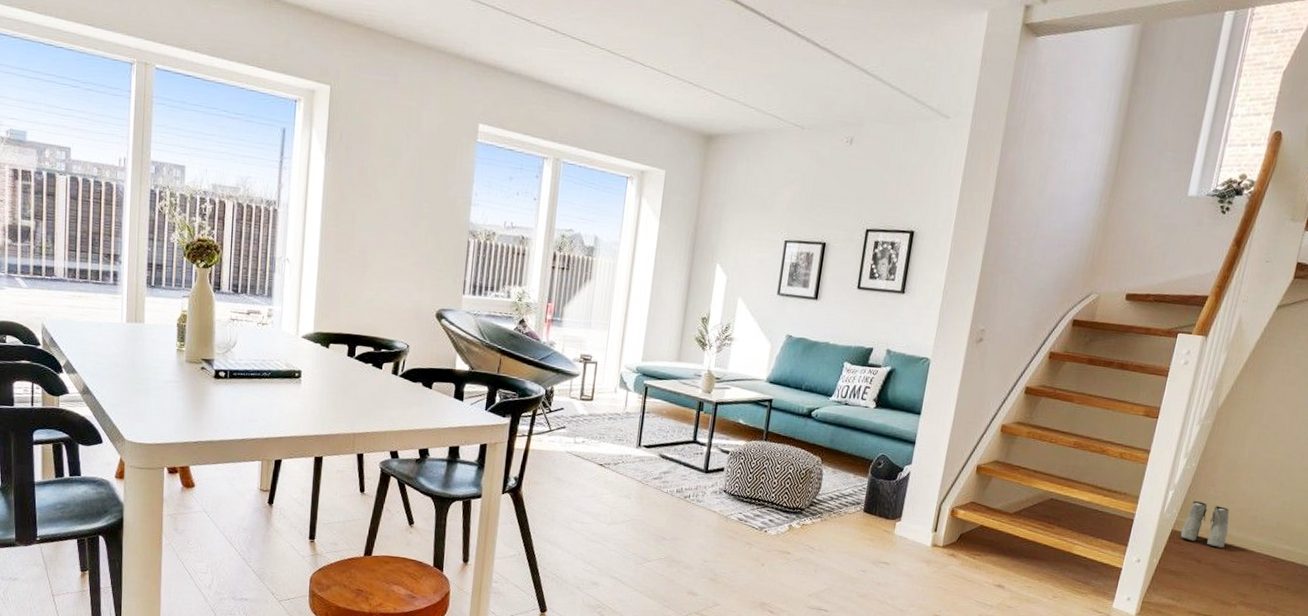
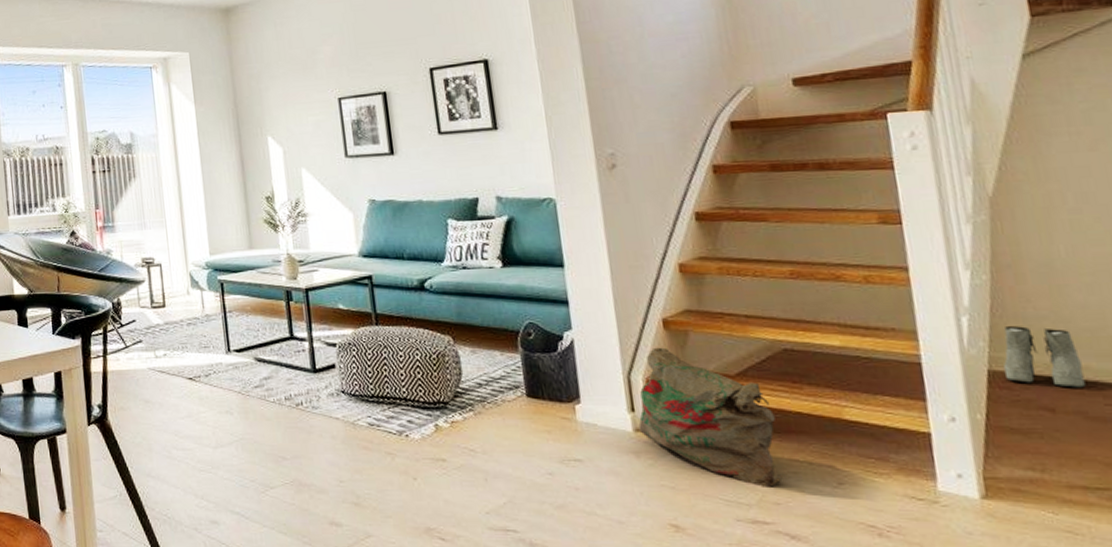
bag: none [935,486,1029,595] -> present [638,347,784,487]

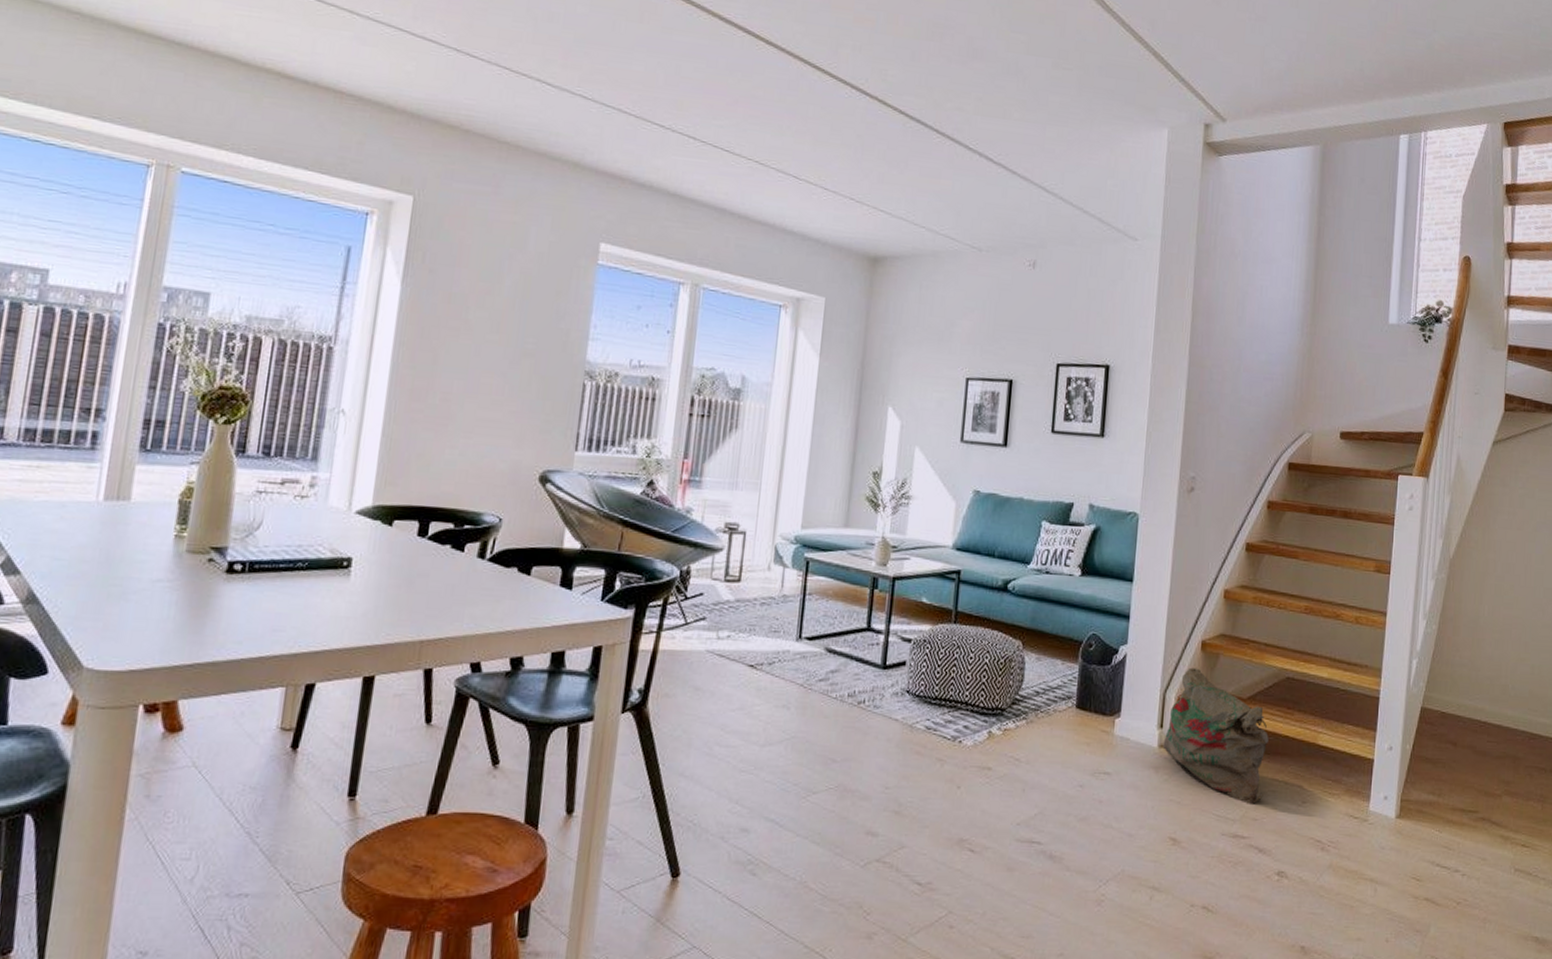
boots: present [1002,326,1086,388] -> none [1431,671,1480,726]

